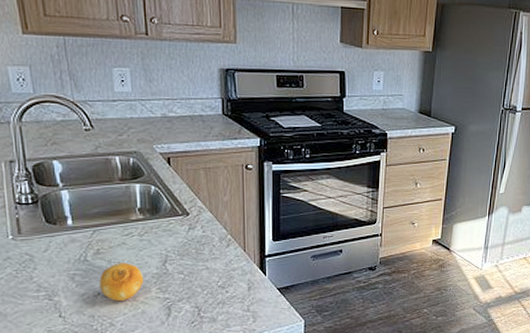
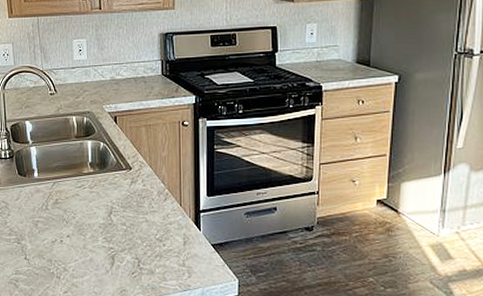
fruit: present [99,263,144,302] -> none [57,212,93,249]

